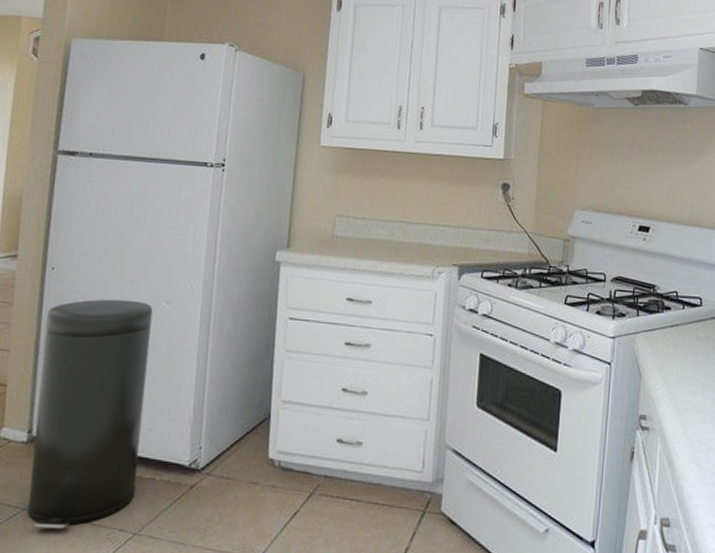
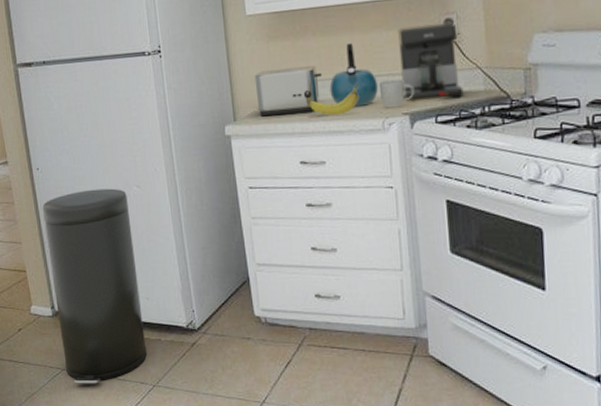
toaster: none [314,202,384,251] -> present [254,65,323,117]
fruit: none [365,229,417,257] -> present [308,83,360,116]
kettle: none [388,189,435,252] -> present [329,42,379,107]
mug: none [434,231,467,258] -> present [378,80,415,108]
coffee maker: none [455,183,512,256] -> present [397,22,464,102]

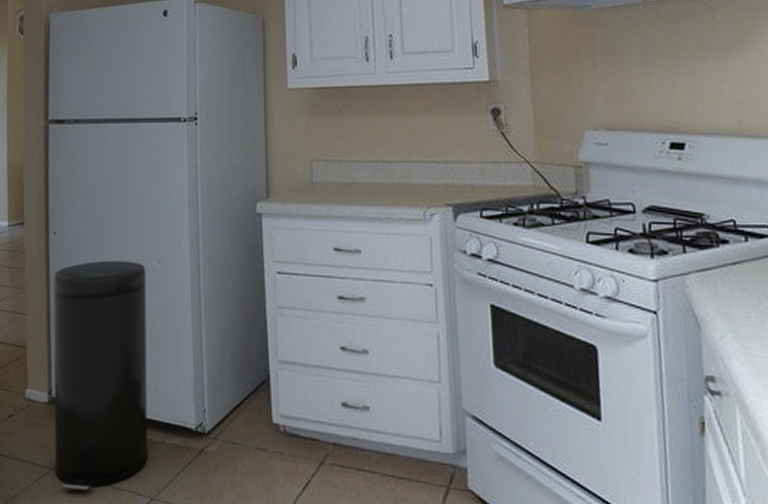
toaster: present [254,65,323,117] -> none [291,145,363,196]
fruit: present [308,83,360,116] -> none [346,168,401,200]
kettle: present [329,42,379,107] -> none [369,125,421,193]
mug: present [378,80,415,108] -> none [421,168,459,197]
coffee maker: present [397,22,464,102] -> none [442,112,511,193]

